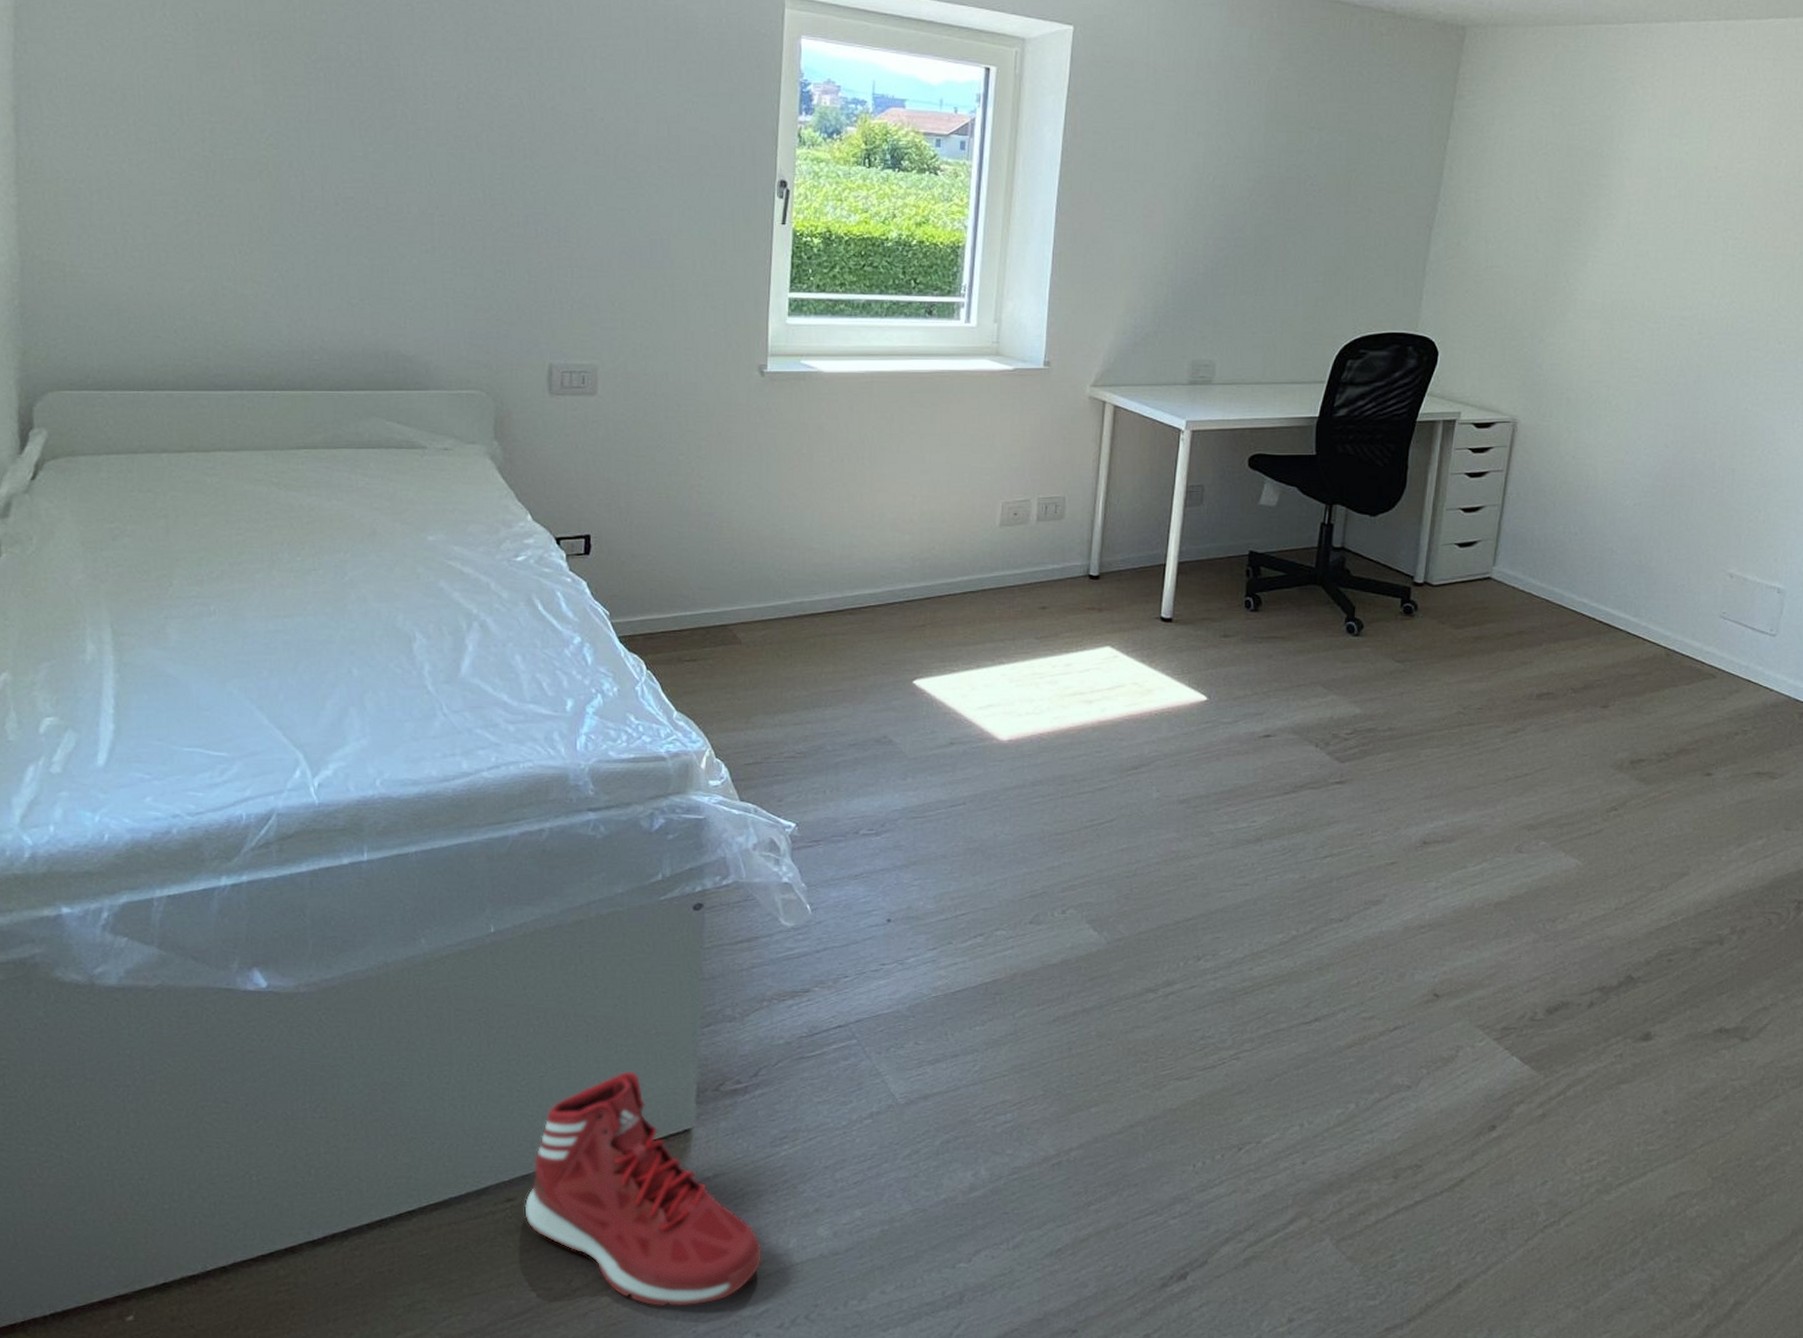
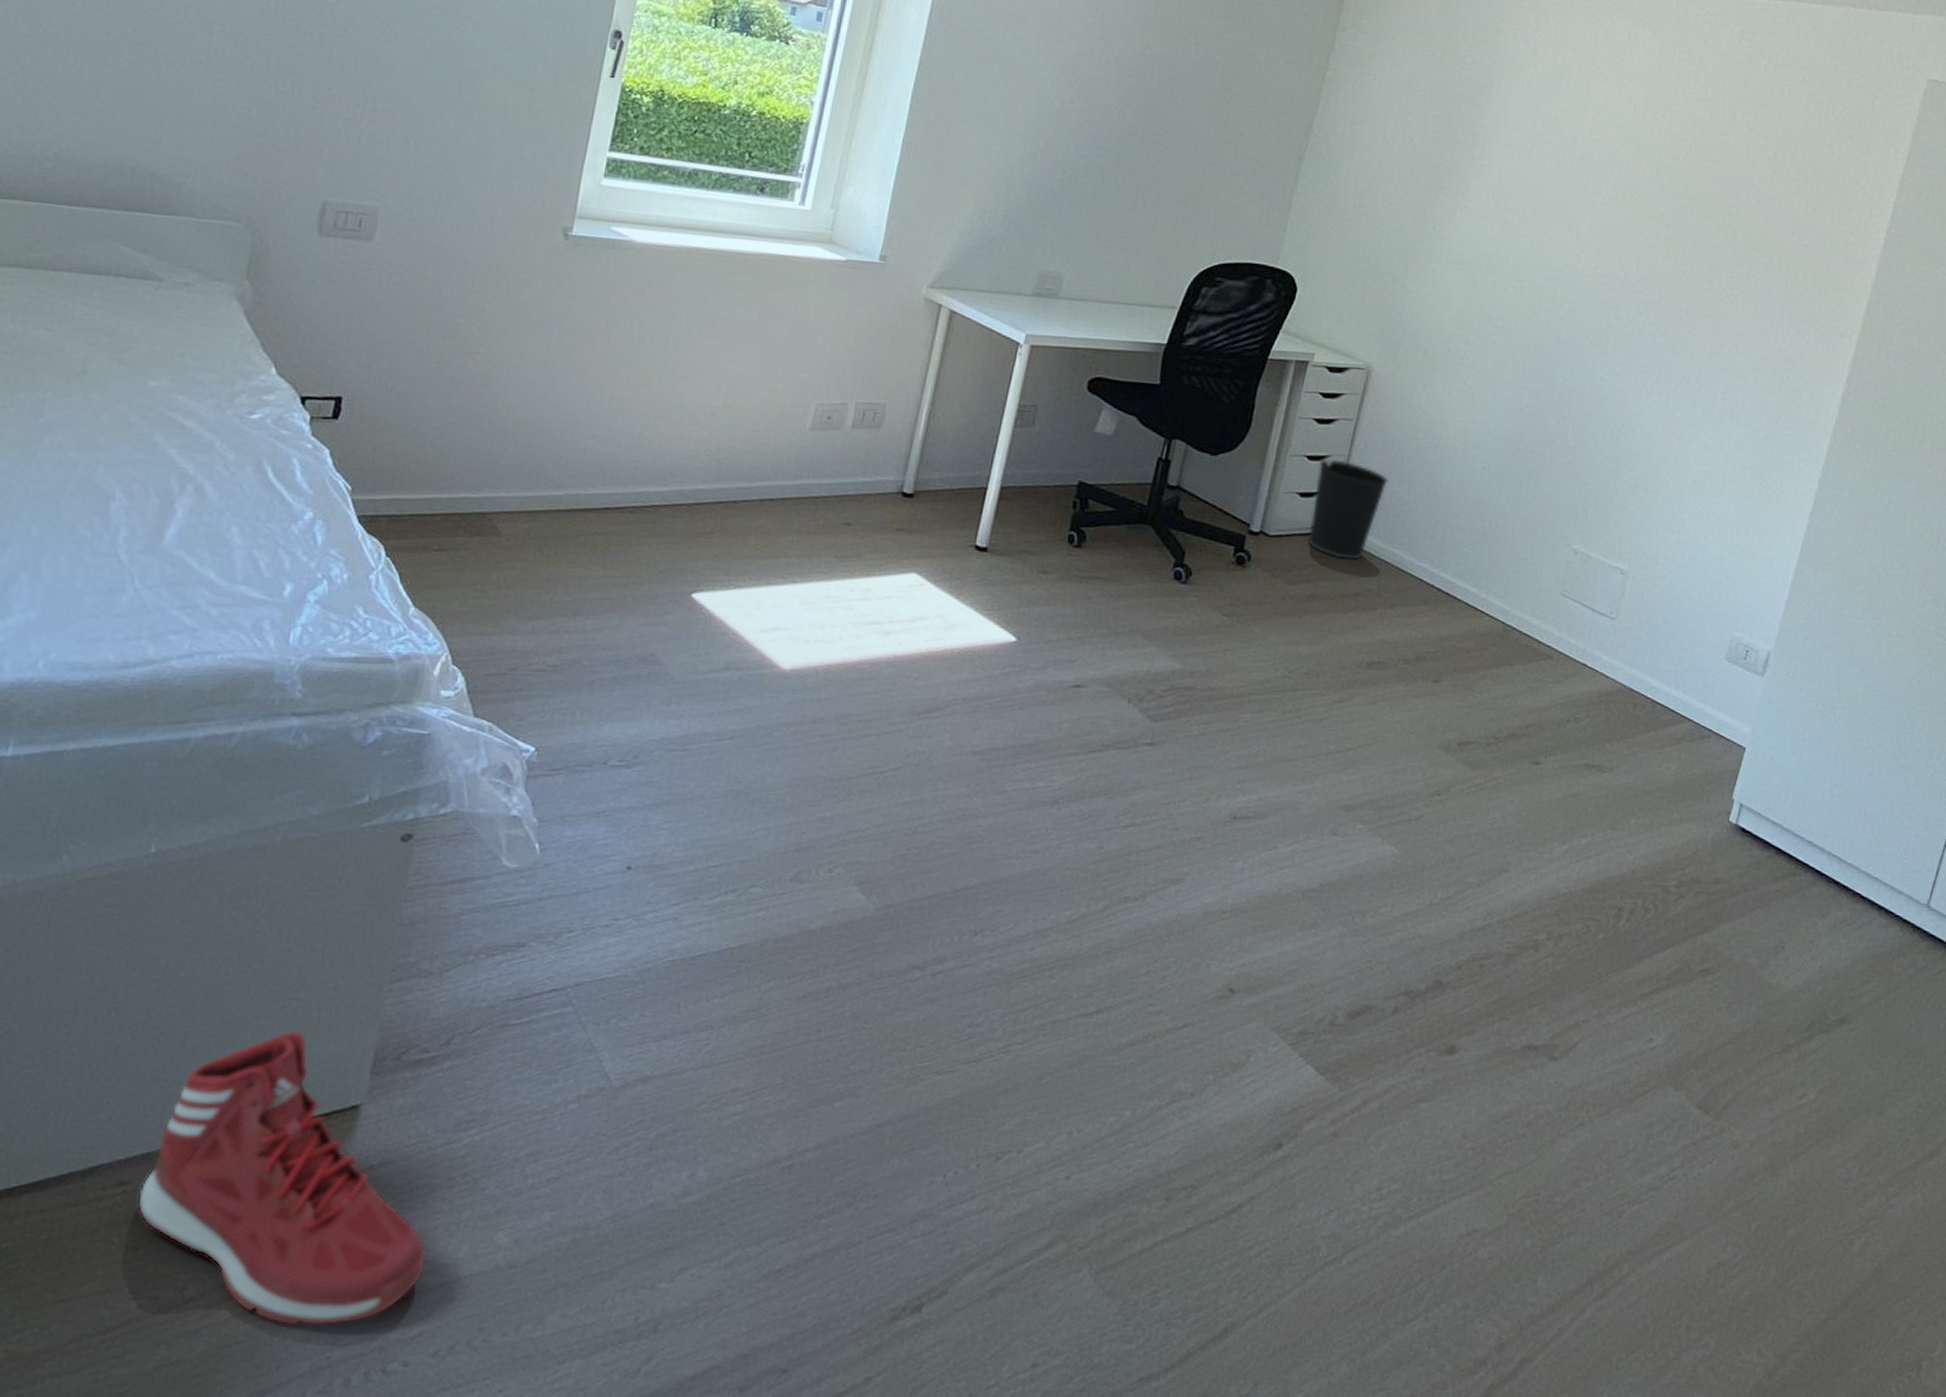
wastebasket: none [1470,509,1543,601] -> present [1309,459,1389,560]

